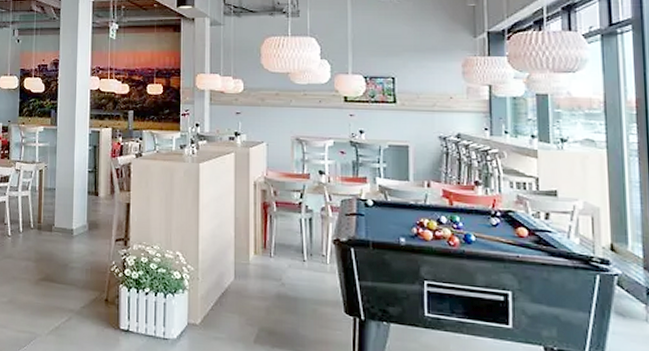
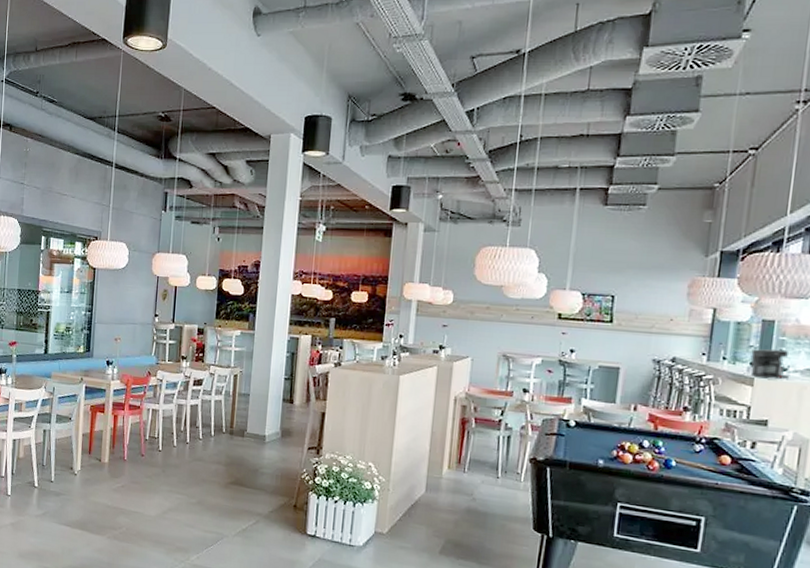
coffee maker: none [530,121,571,151] -> present [750,349,790,380]

